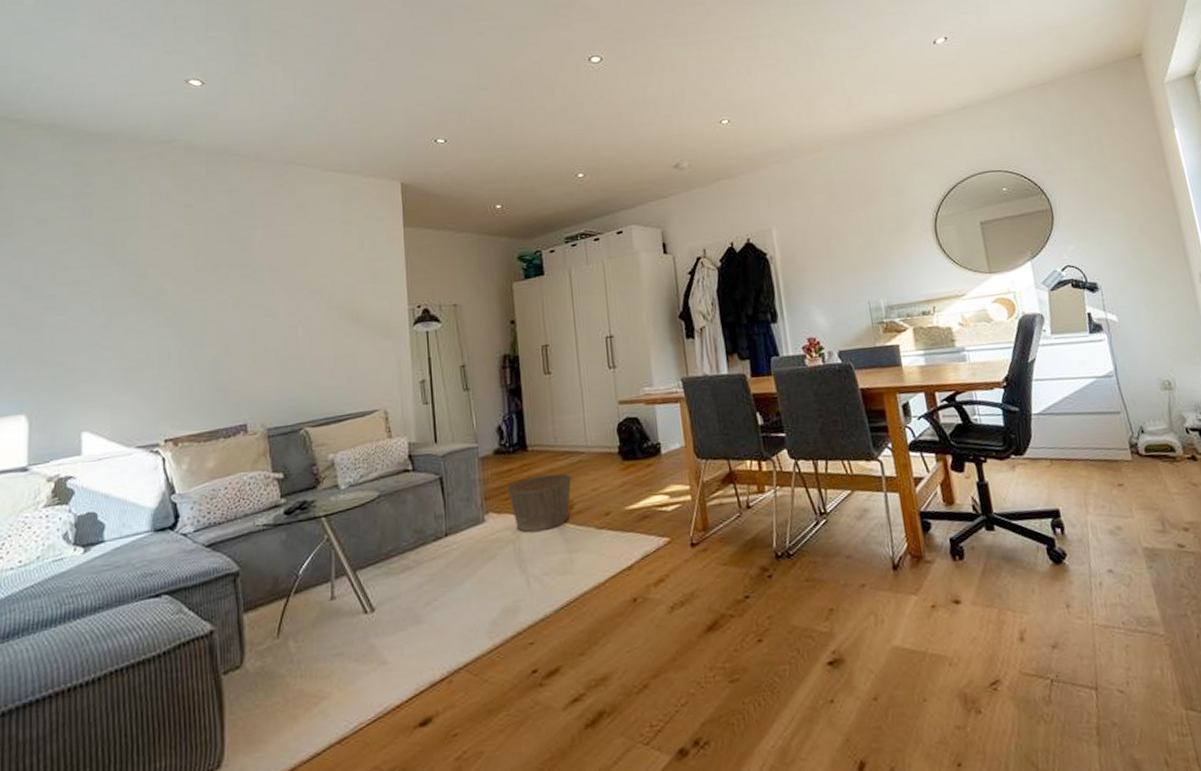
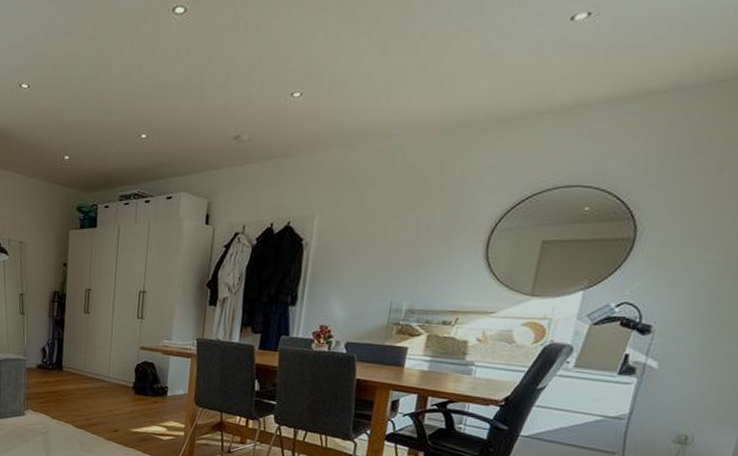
basket: present [507,473,572,533] -> none [44,390,94,432]

